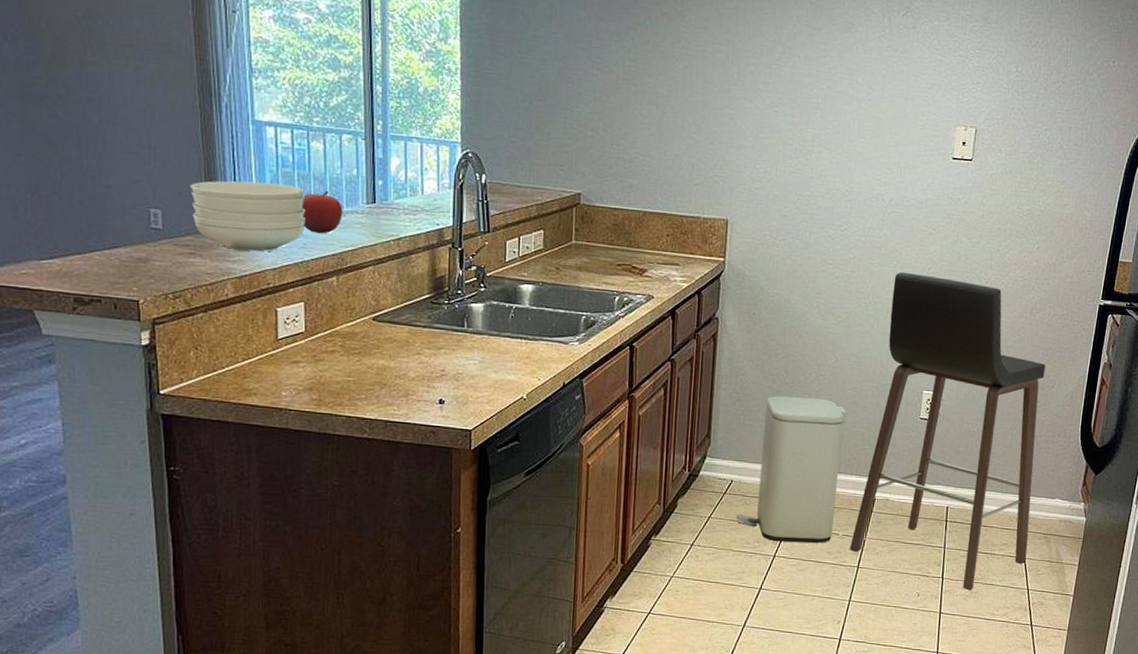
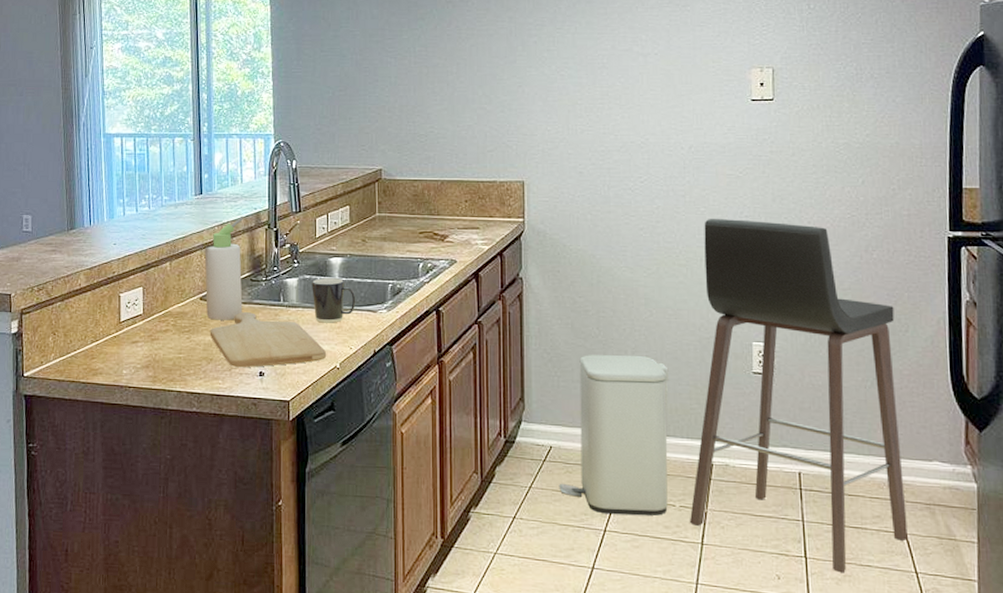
bowl: present [189,180,306,252] -> none [53,185,145,245]
fruit: present [301,190,343,234] -> none [141,187,175,225]
bottle: none [378,232,425,344] -> present [204,217,244,320]
chopping board: none [383,336,513,395] -> present [209,312,327,367]
mug: none [499,304,547,353] -> present [312,277,356,323]

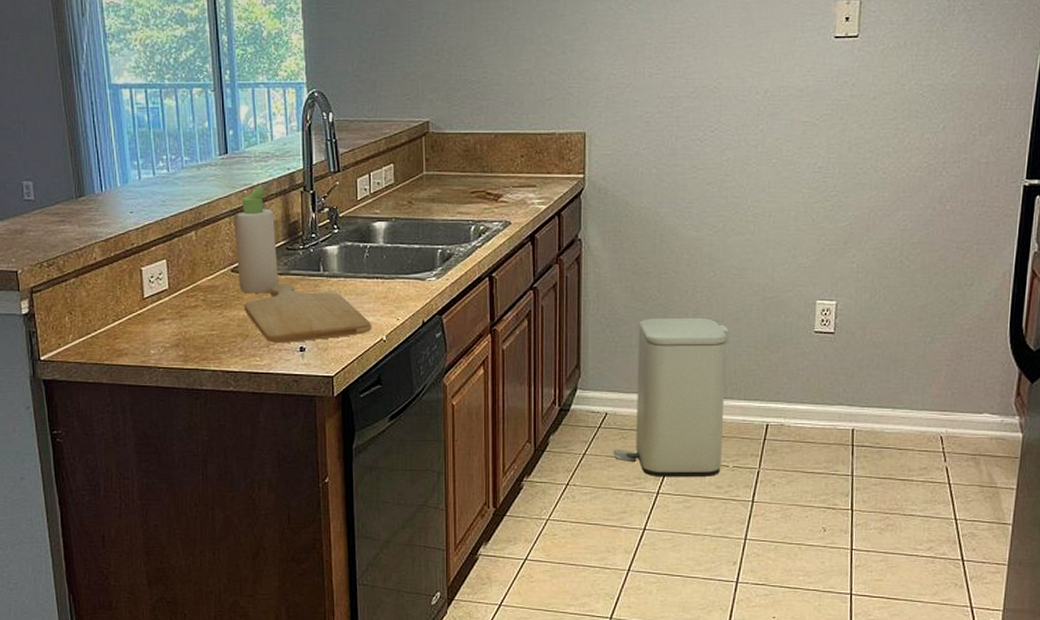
mug: present [312,277,356,323] -> none [354,243,402,293]
bar stool: present [690,219,908,574] -> none [742,171,962,523]

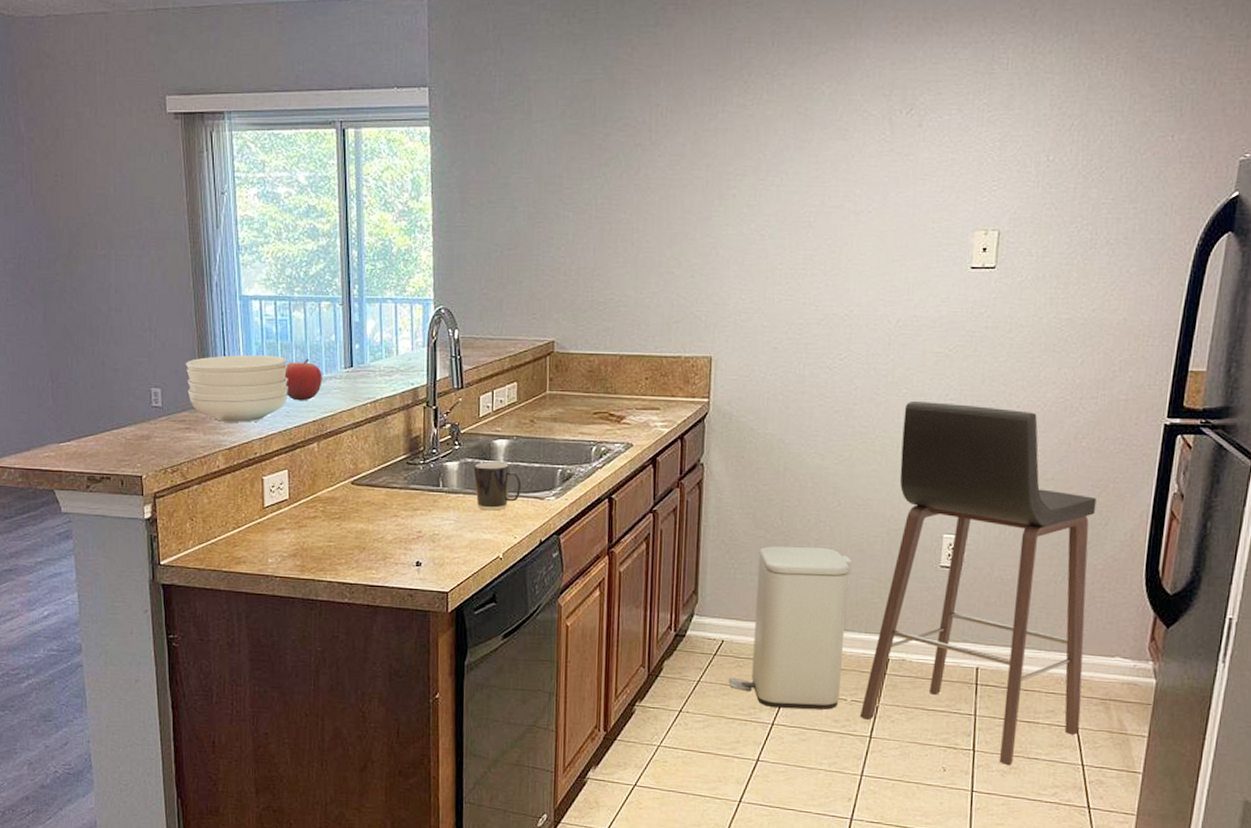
bowl: none [56,145,163,213] -> present [185,355,288,423]
fruit: none [158,146,197,190] -> present [284,358,322,401]
bottle: present [233,178,279,293] -> none [356,393,400,507]
chopping board: present [244,284,372,342] -> none [362,498,489,557]
mug: none [354,243,402,293] -> present [474,461,522,511]
bar stool: none [742,171,962,523] -> present [860,401,1097,766]

